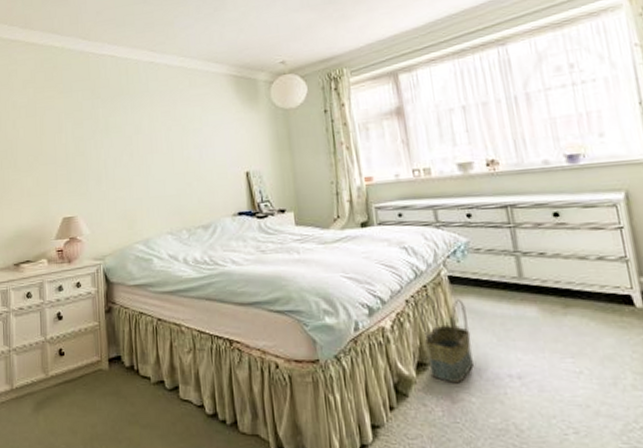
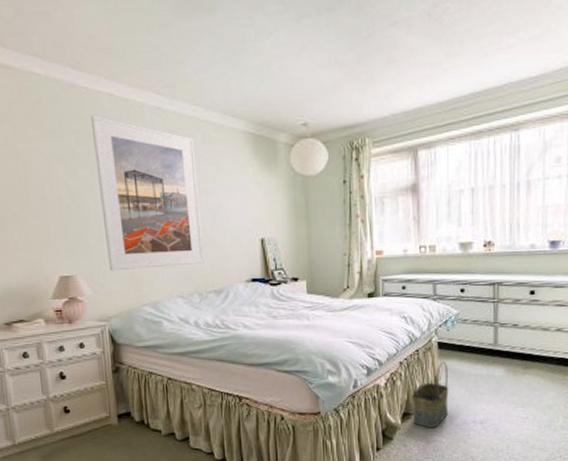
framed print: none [95,74,192,211] -> present [90,115,205,271]

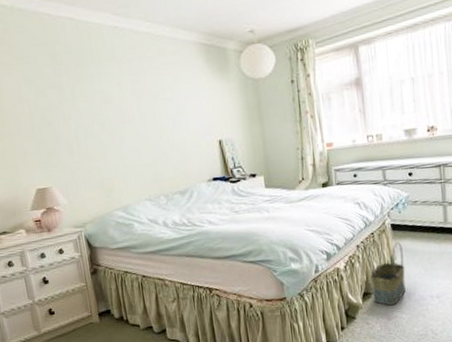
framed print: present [90,115,205,271] -> none [54,38,168,181]

